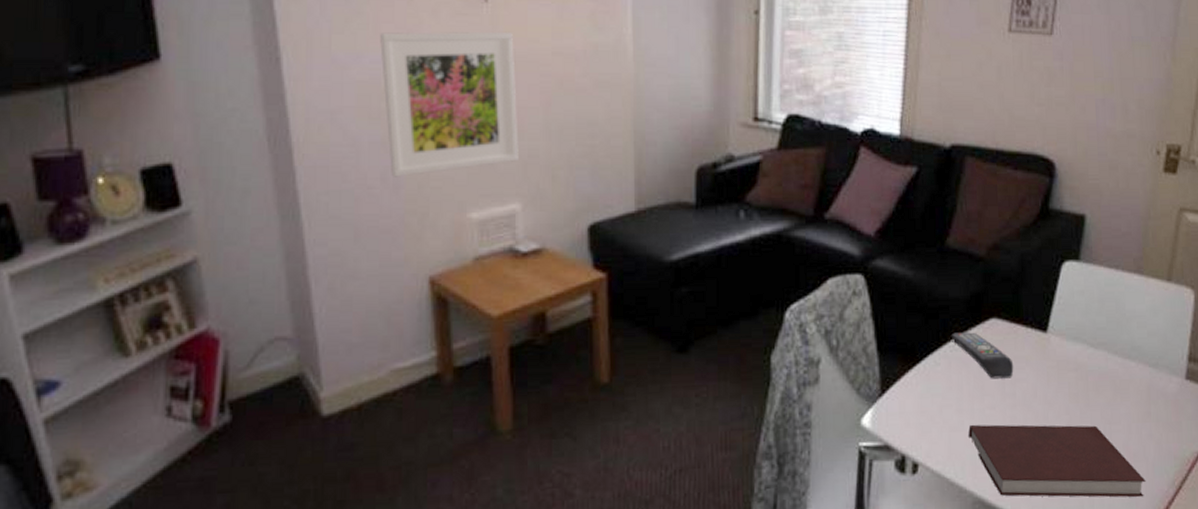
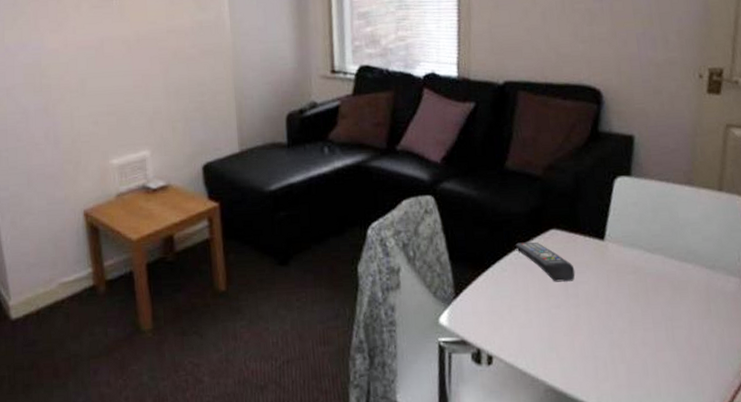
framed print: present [380,31,519,177] -> none [39,17,146,135]
notebook: present [968,424,1146,498] -> none [536,322,711,387]

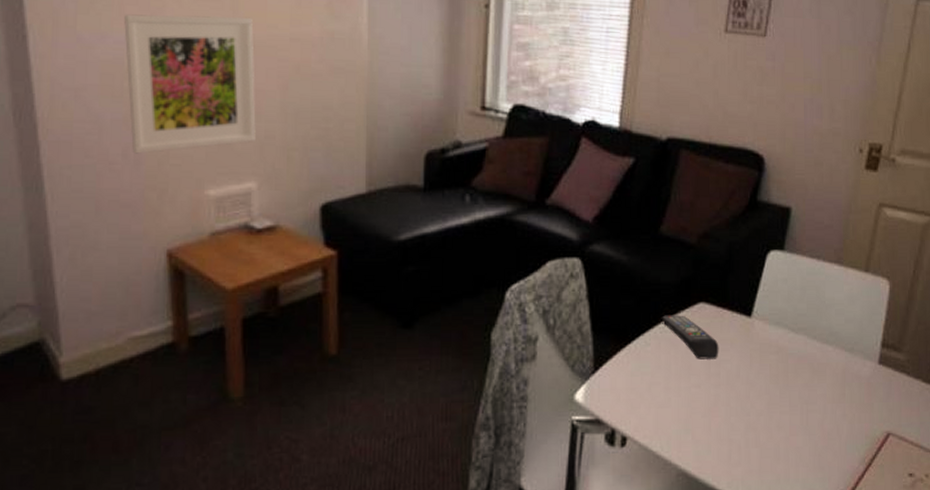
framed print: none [39,17,146,135] -> present [124,14,256,154]

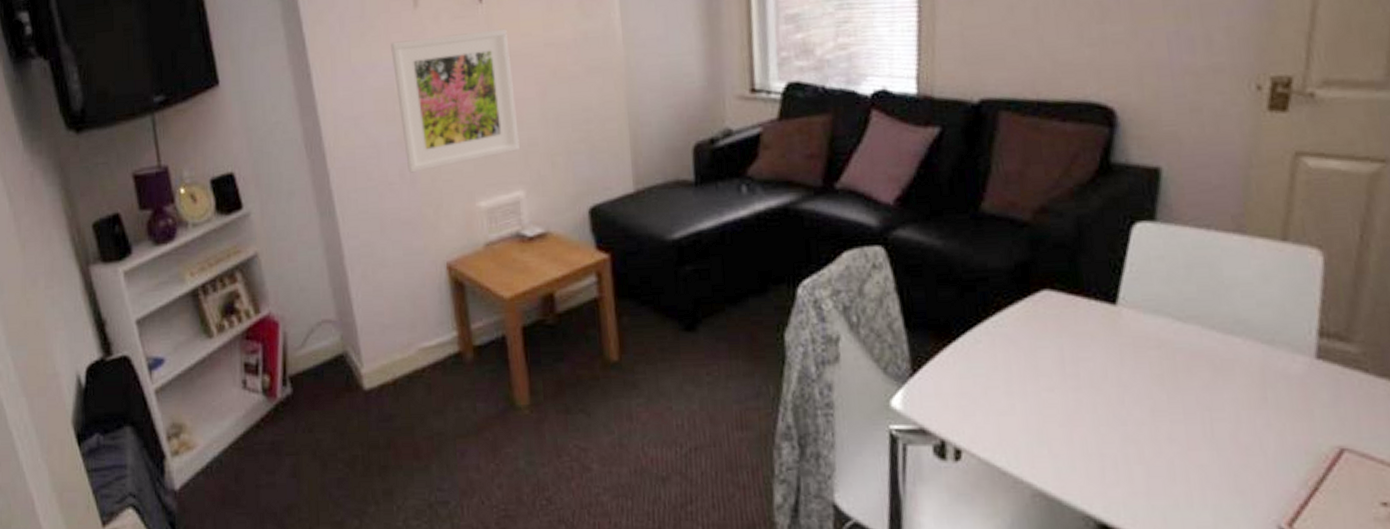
remote control: present [662,315,719,360] -> none [994,305,1076,358]

